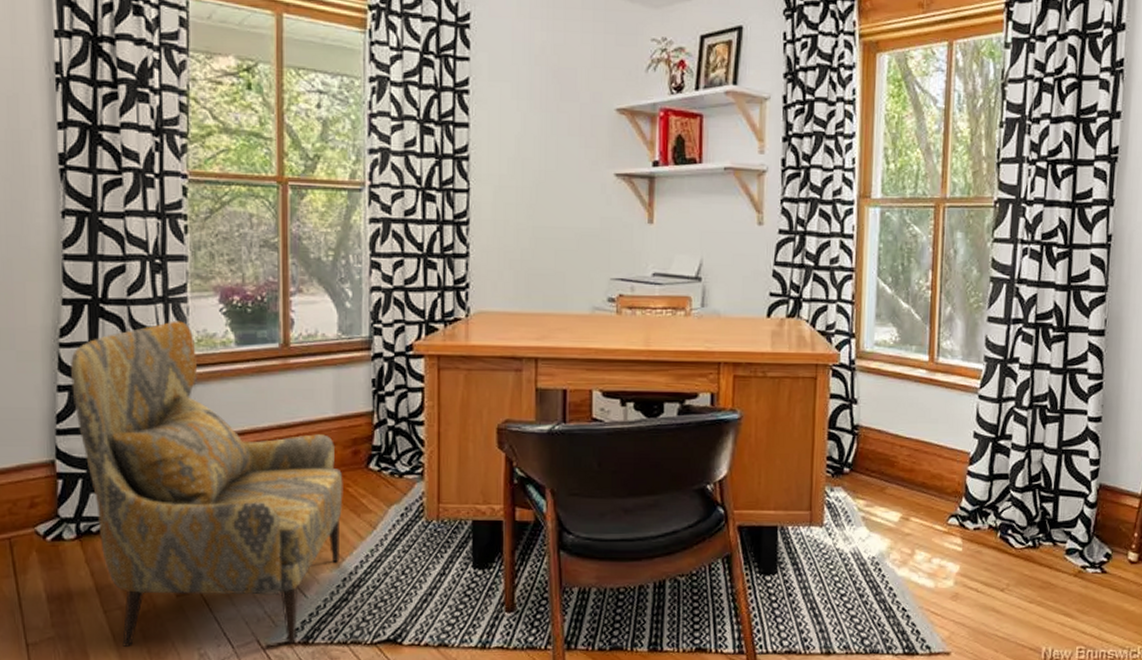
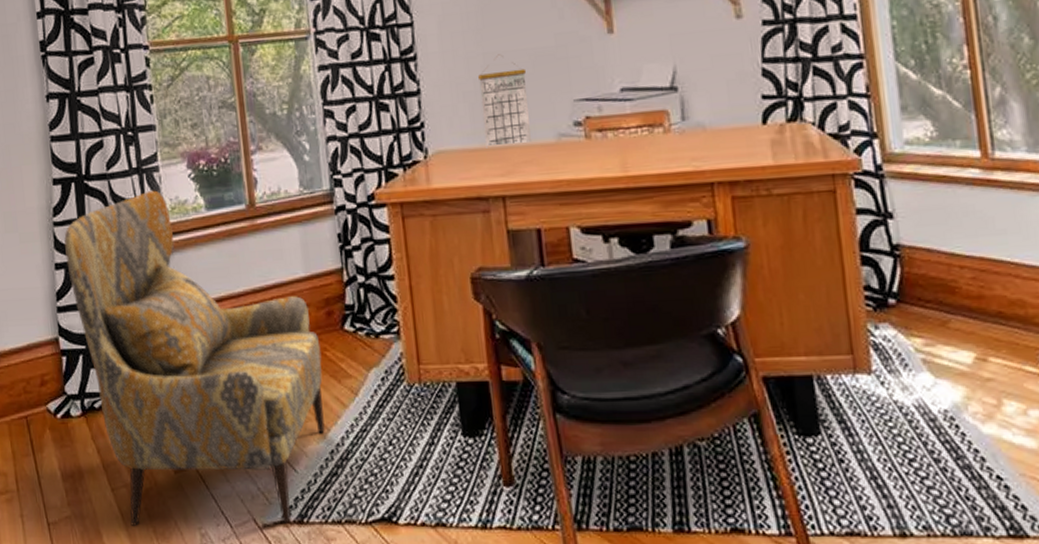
calendar: none [525,229,570,314] -> present [478,54,531,149]

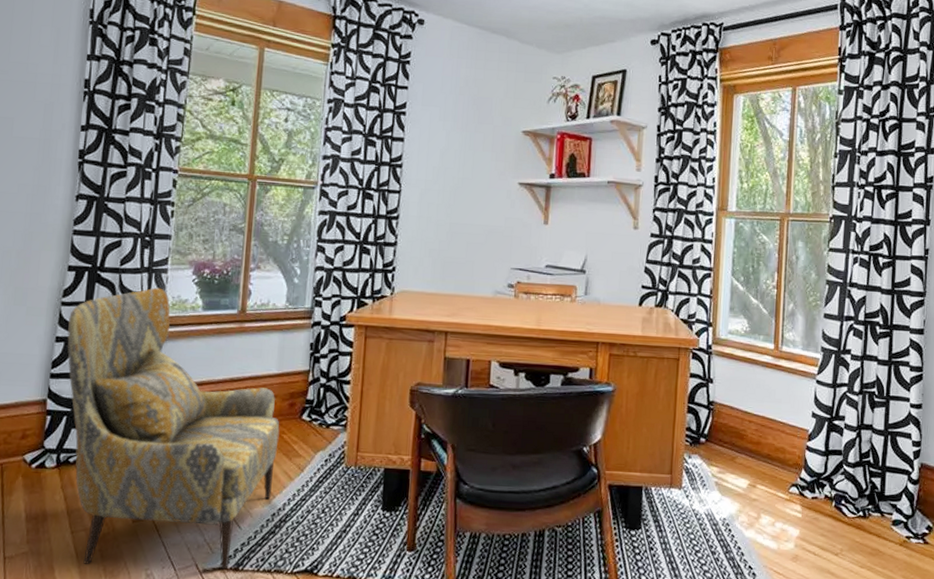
calendar: present [478,54,531,149] -> none [440,225,479,294]

